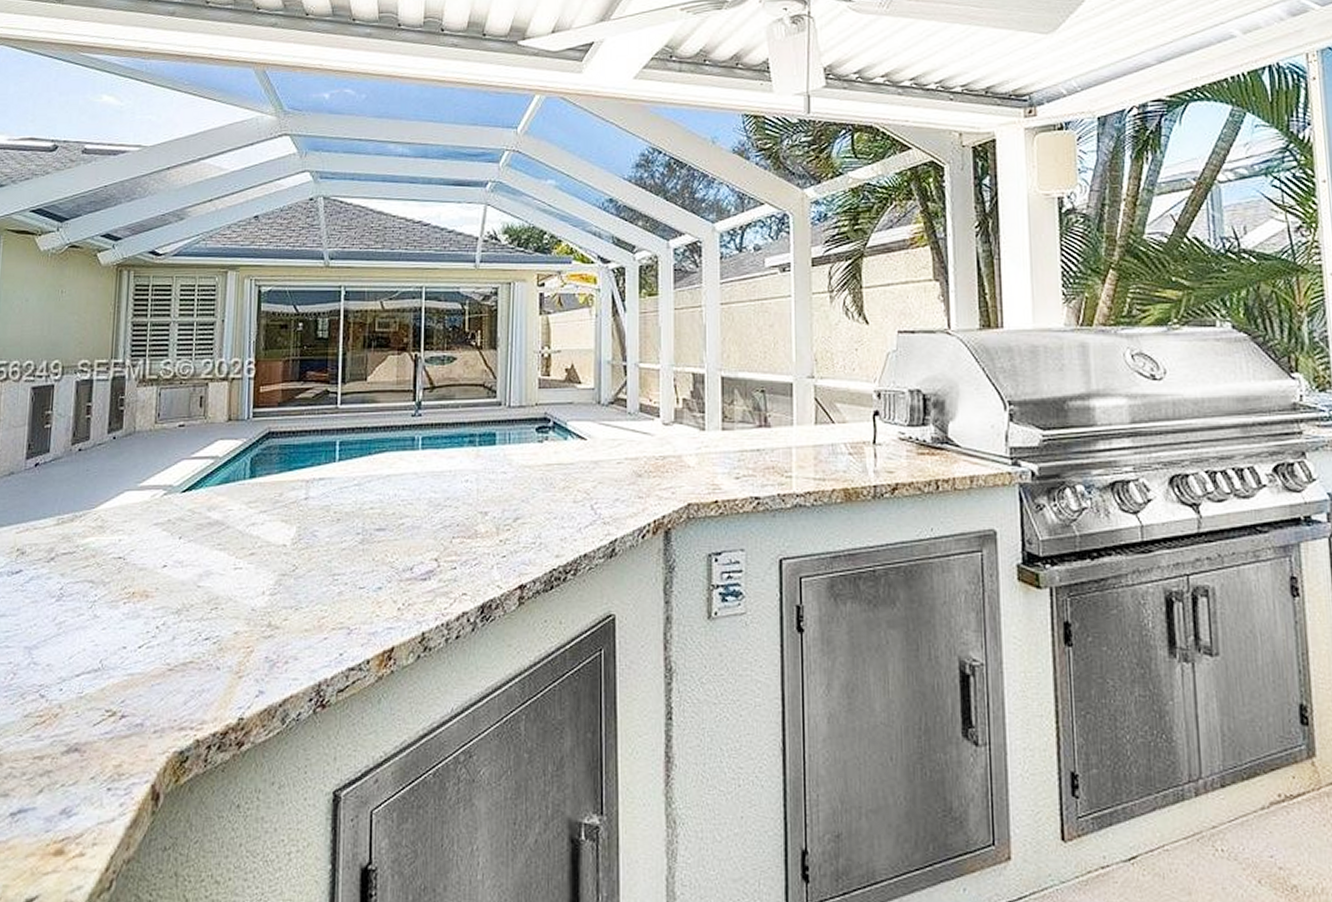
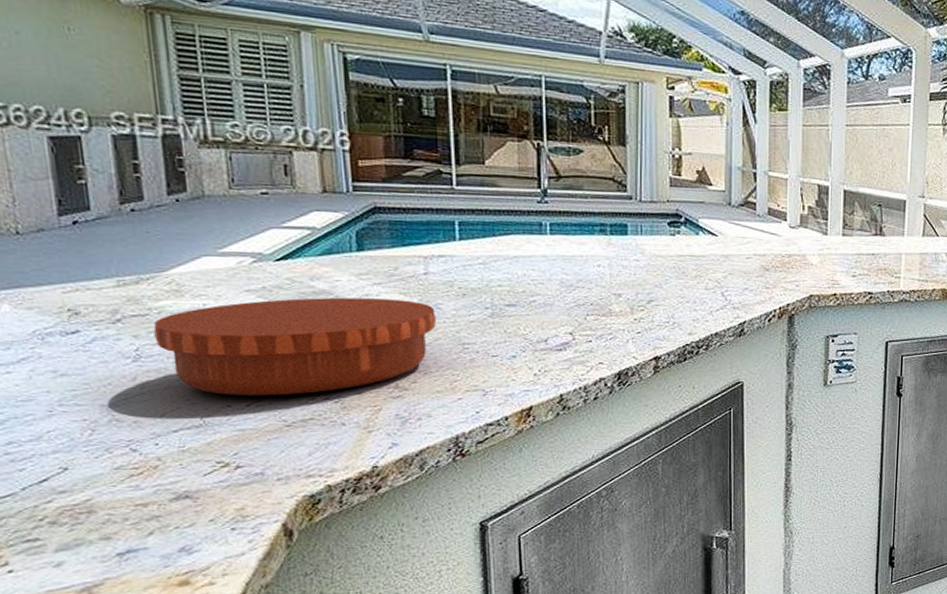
bowl: none [76,527,311,636] -> present [153,297,436,396]

